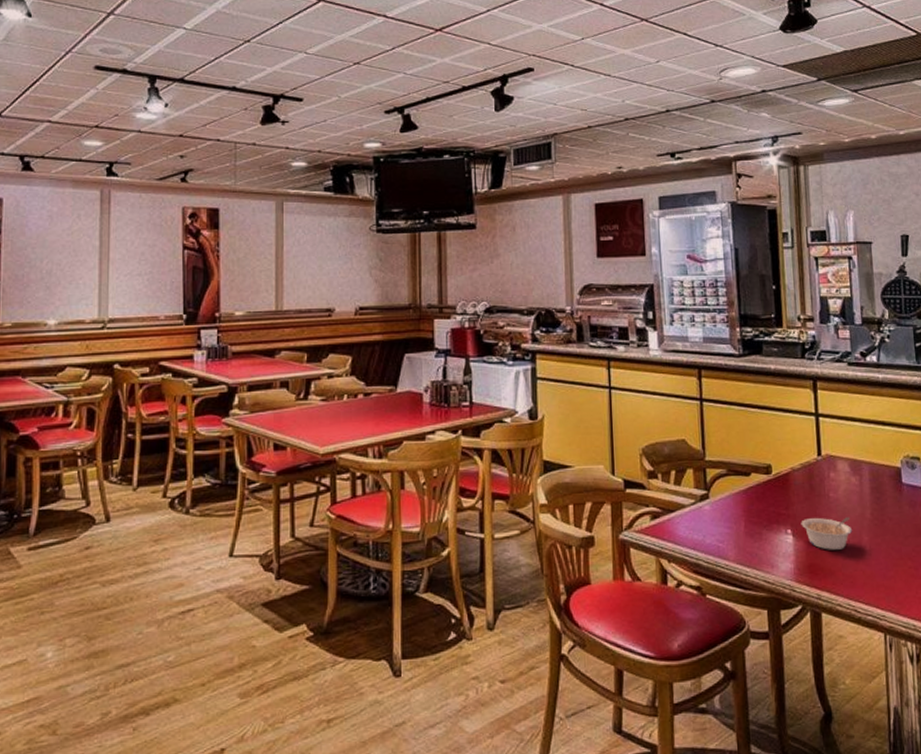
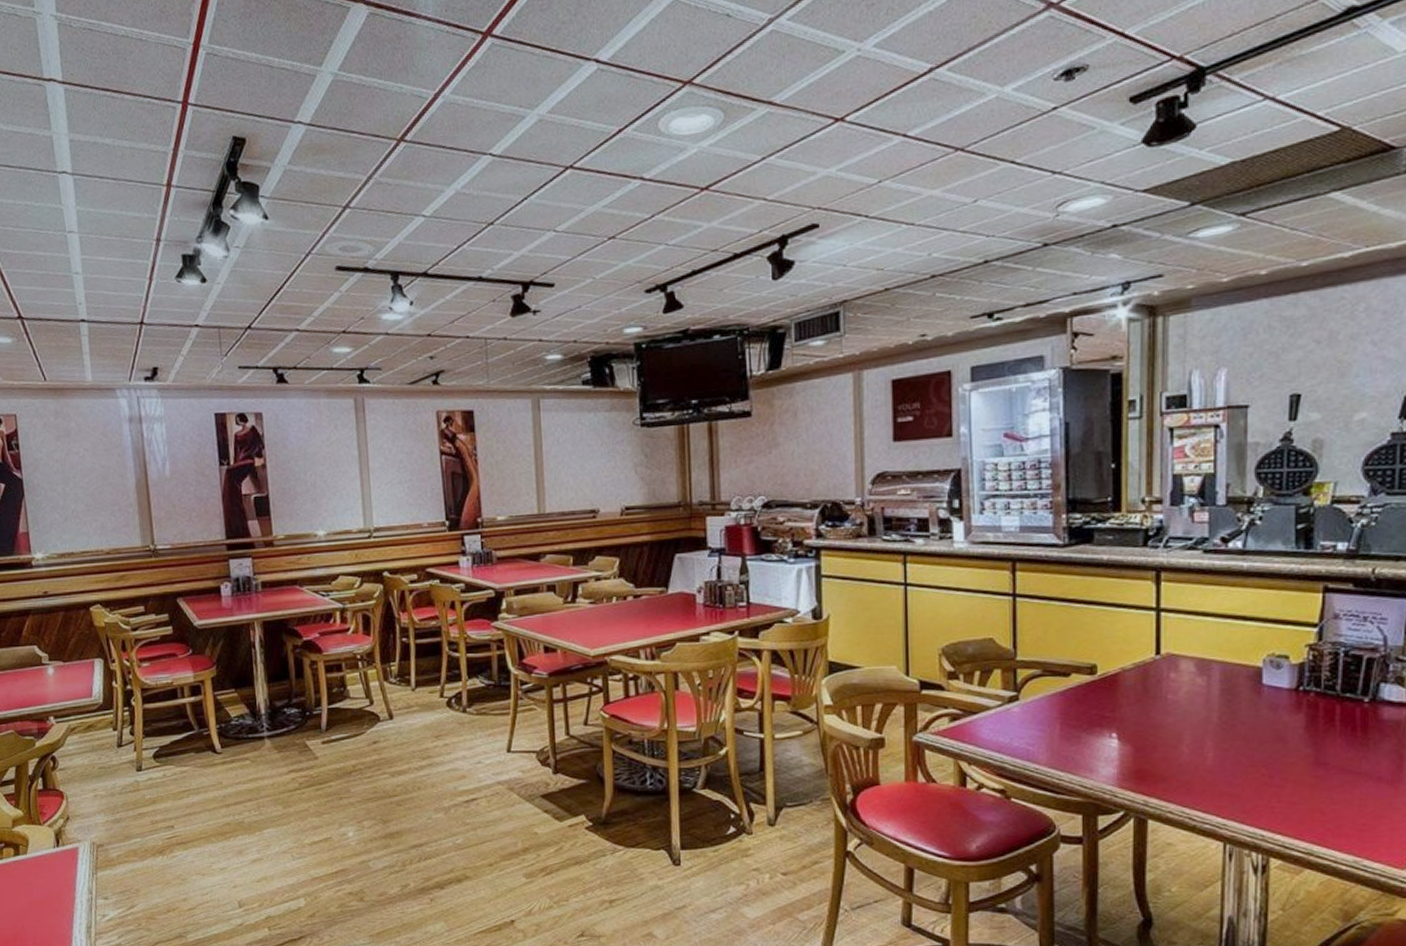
legume: present [801,517,853,550] -> none [1129,720,1194,755]

